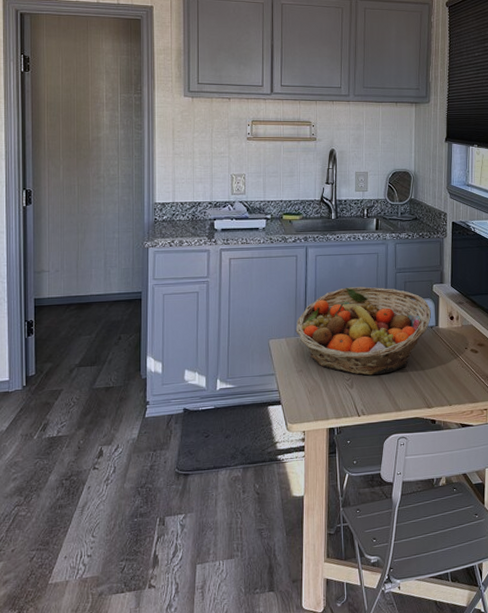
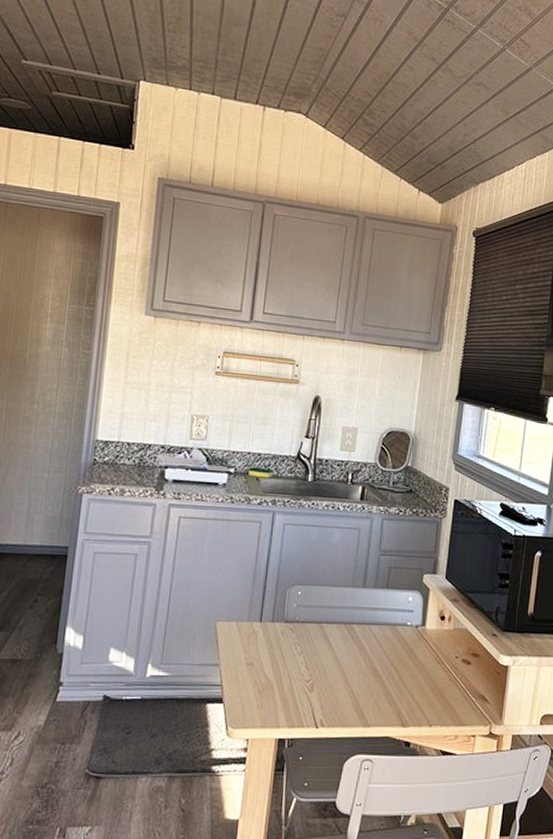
fruit basket: present [295,287,431,376] -> none [250,567,418,679]

